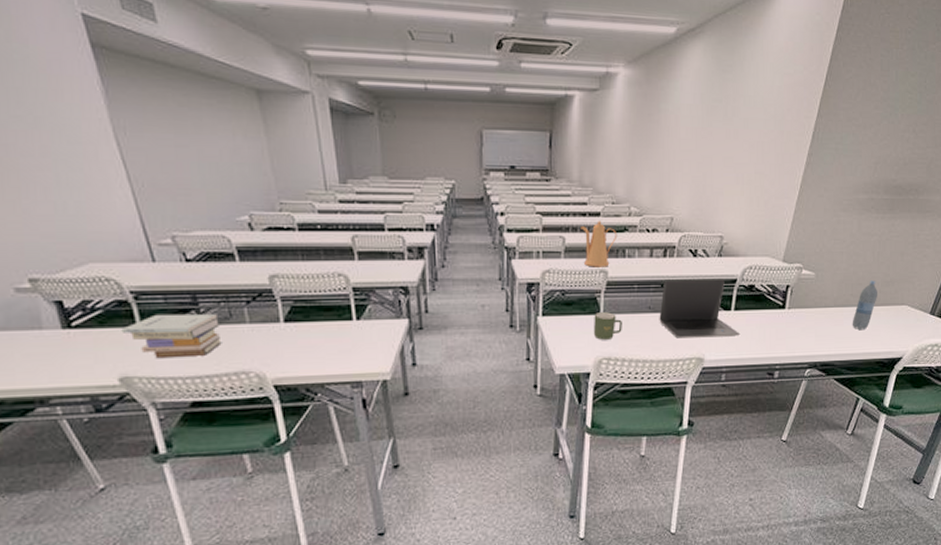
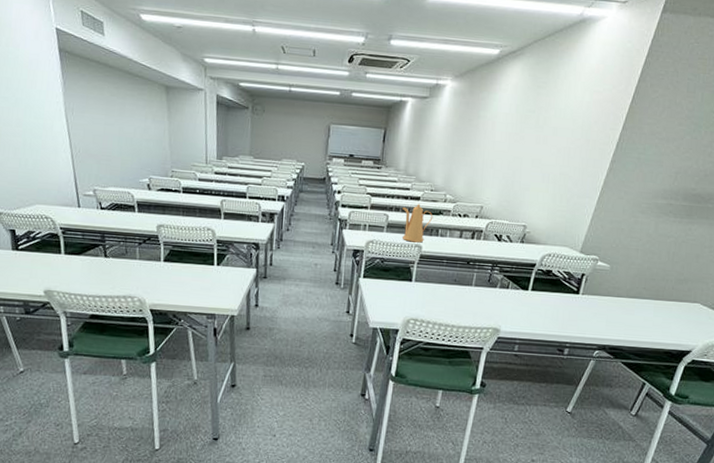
books: present [121,313,222,359] -> none [50,246,118,281]
mug: present [593,312,622,340] -> none [404,280,430,304]
laptop computer: present [659,279,740,339] -> none [462,258,535,314]
water bottle: present [852,280,878,331] -> none [643,277,671,322]

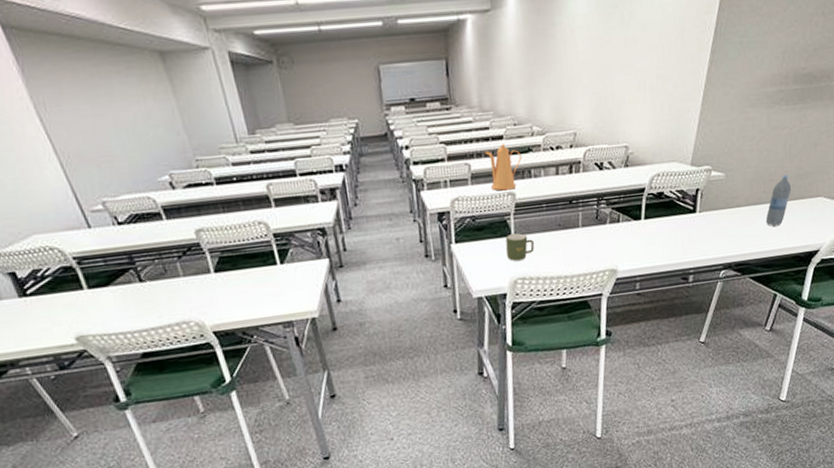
mug: none [404,280,430,304] -> present [505,233,534,261]
water bottle: none [643,277,671,322] -> present [765,174,792,227]

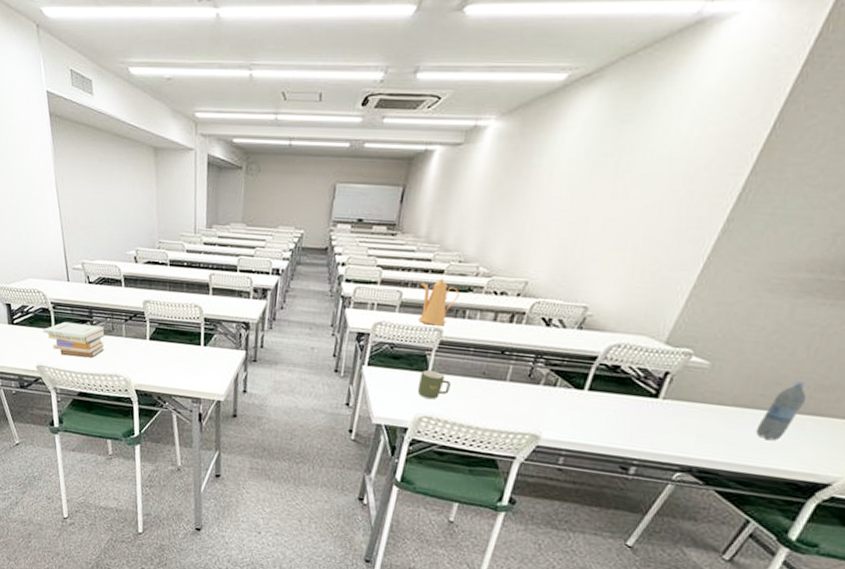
books: none [70,271,161,317] -> present [42,321,105,358]

